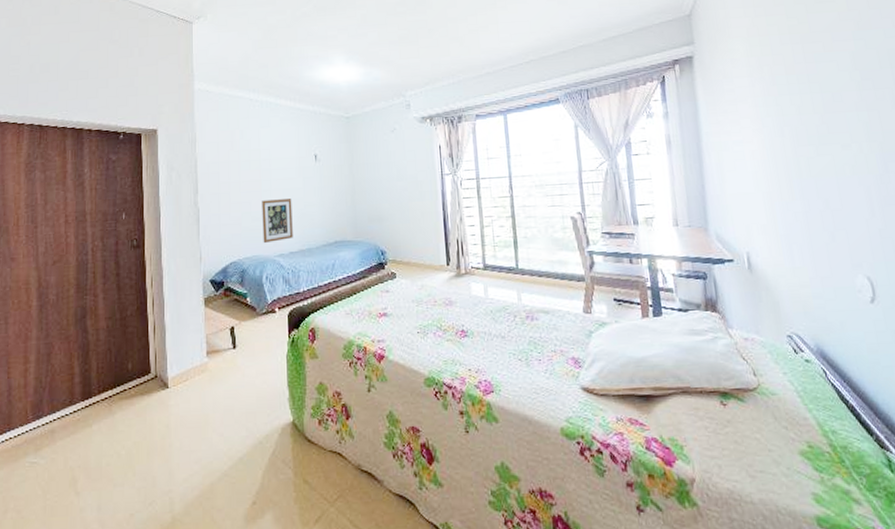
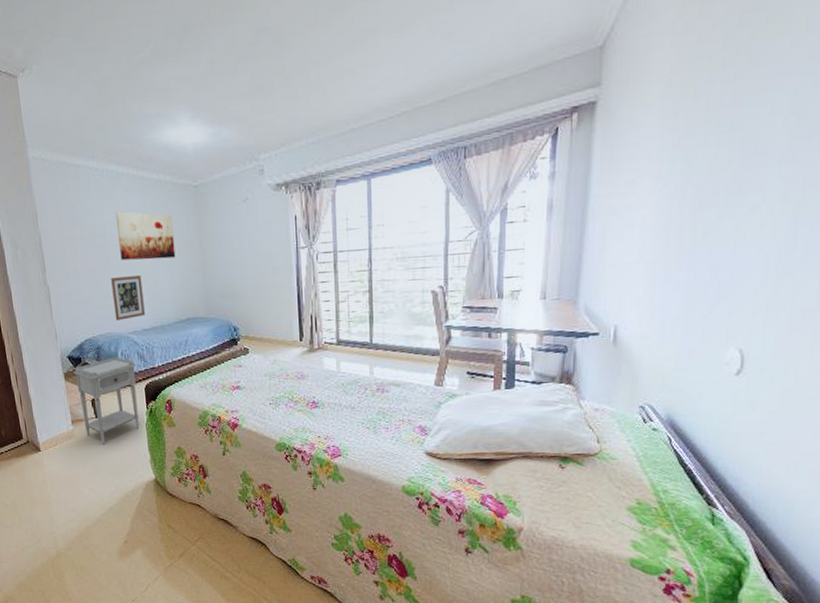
nightstand: none [214,281,281,380] -> present [73,357,140,445]
wall art: none [270,138,326,184] -> present [115,211,176,261]

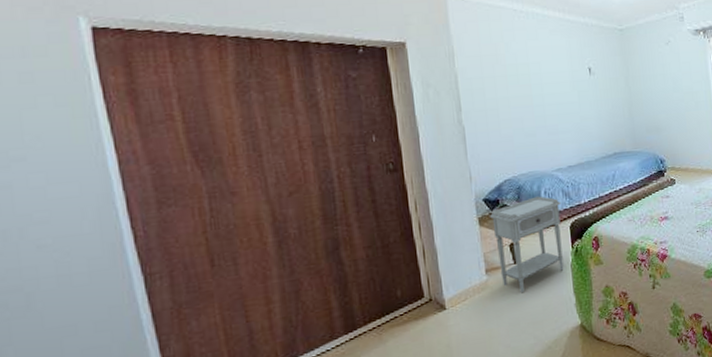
wall art: present [111,276,145,321] -> none [534,113,571,160]
wall art: present [115,211,176,261] -> none [540,51,602,99]

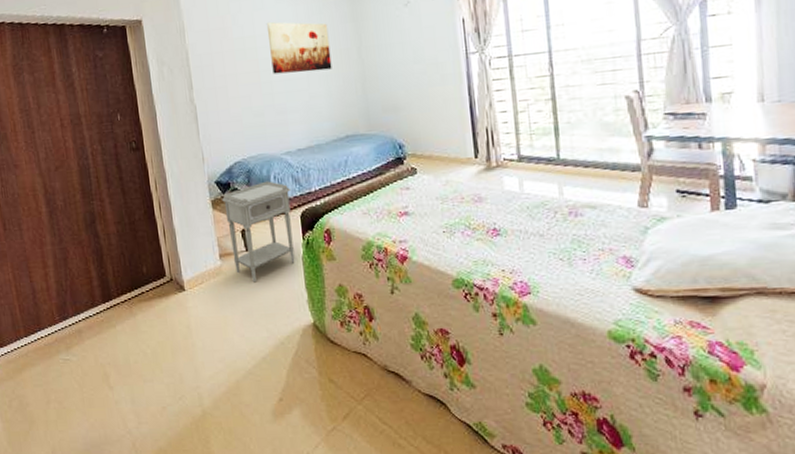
wall art: none [540,51,602,99] -> present [266,22,332,75]

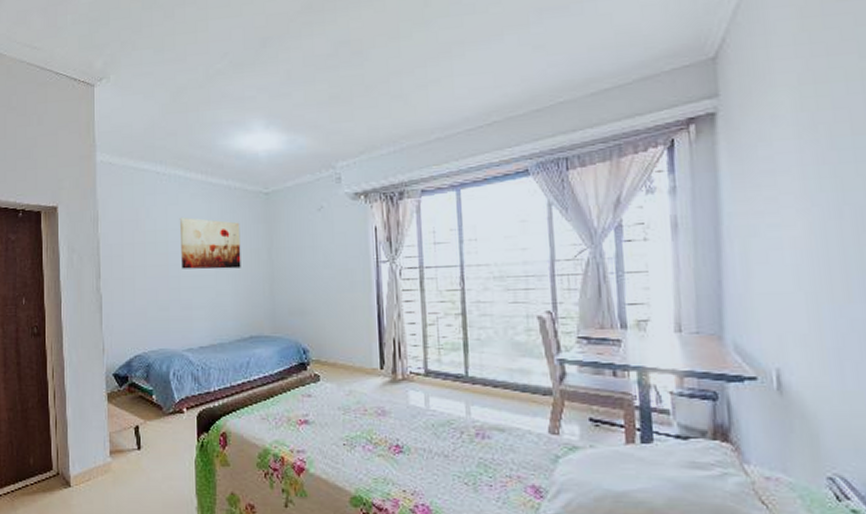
nightstand: present [221,181,295,283] -> none [117,377,190,484]

